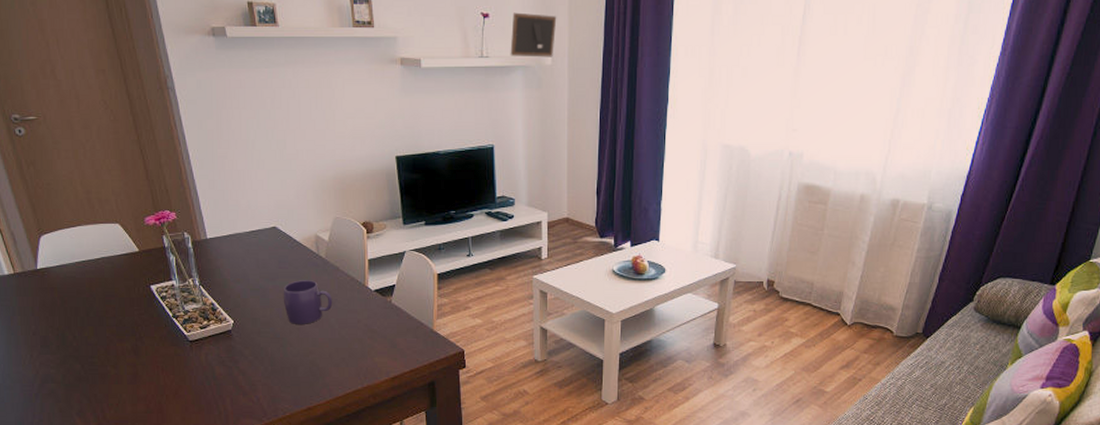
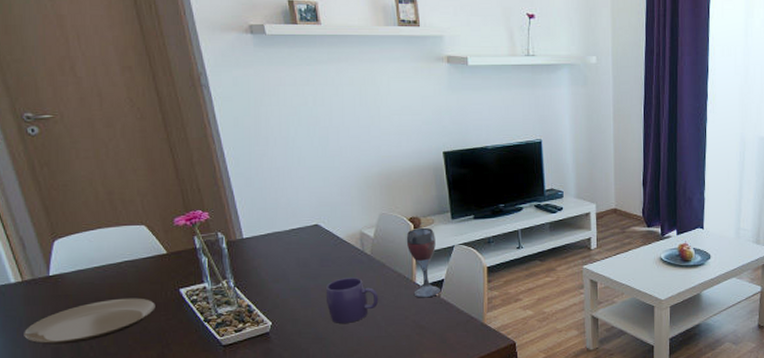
plate: none [17,292,129,333] -> present [24,298,155,345]
cup: none [359,232,393,303] -> present [406,227,442,298]
picture frame: present [510,12,557,57] -> none [556,14,600,56]

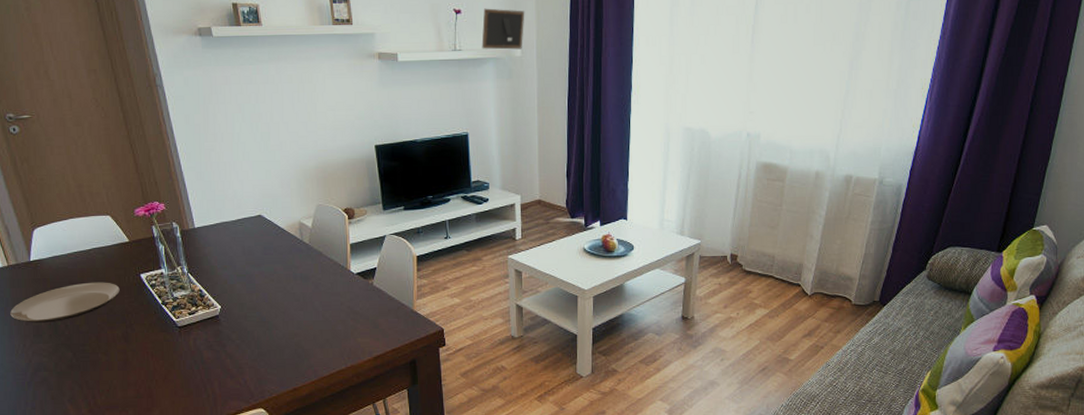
mug: present [325,277,379,323] -> none [268,265,317,308]
cup: present [406,227,442,298] -> none [341,218,374,285]
picture frame: none [556,14,600,56] -> present [481,8,525,50]

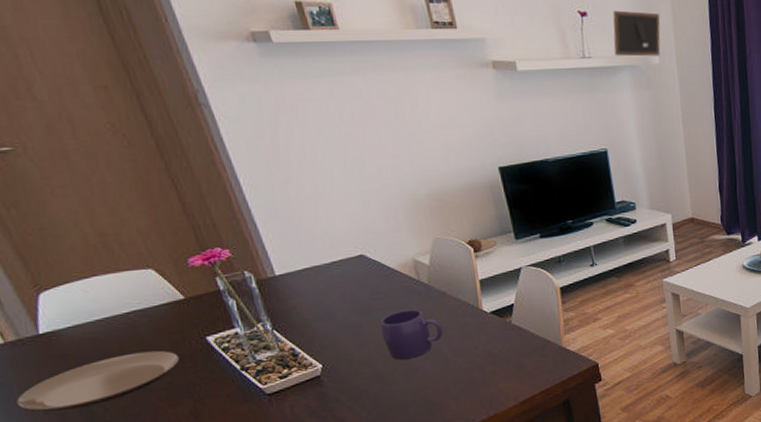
mug: none [268,265,317,308] -> present [380,309,443,360]

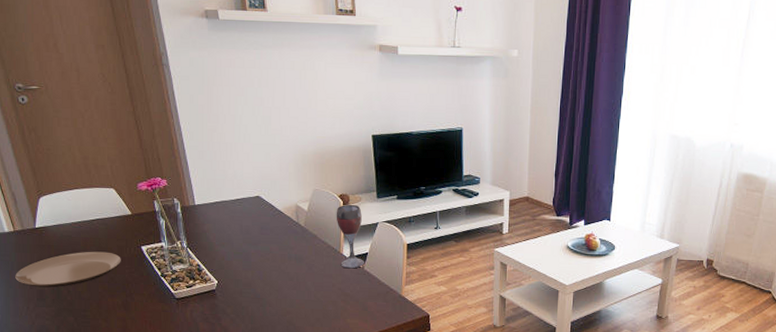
mug: present [380,309,443,360] -> none [264,246,310,287]
cup: none [466,250,512,326] -> present [336,204,365,269]
picture frame: present [612,10,661,57] -> none [480,7,524,50]

